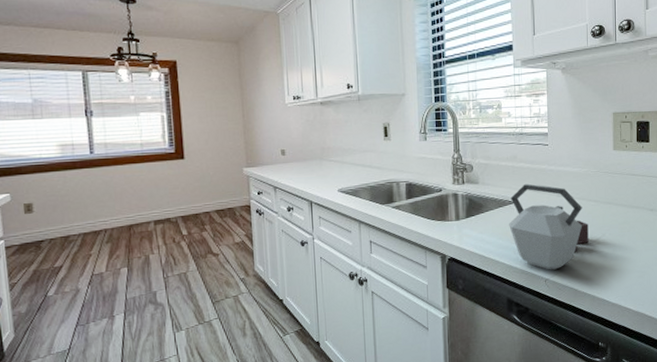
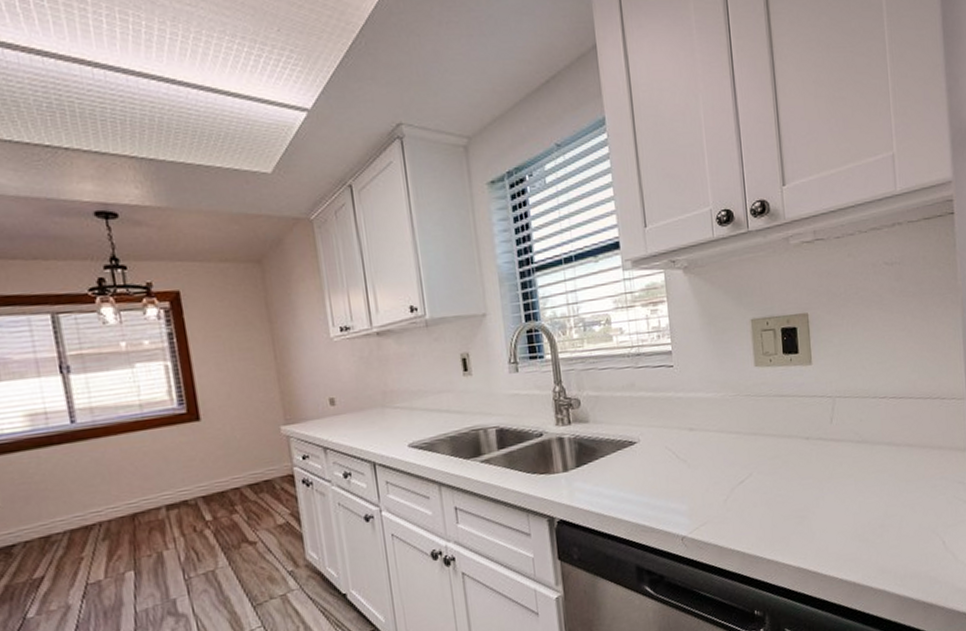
kettle: present [509,183,589,270] -> none [631,417,733,525]

